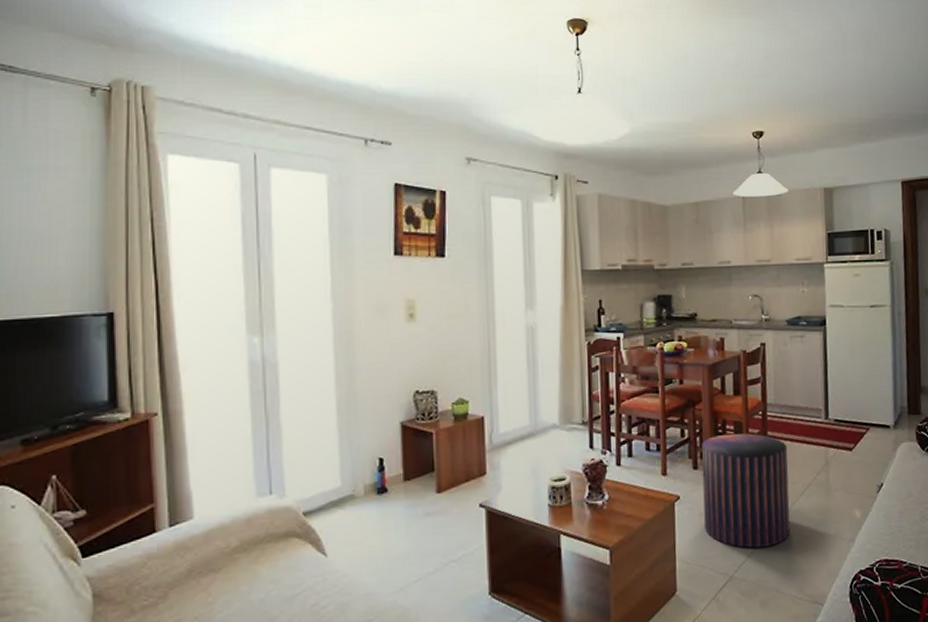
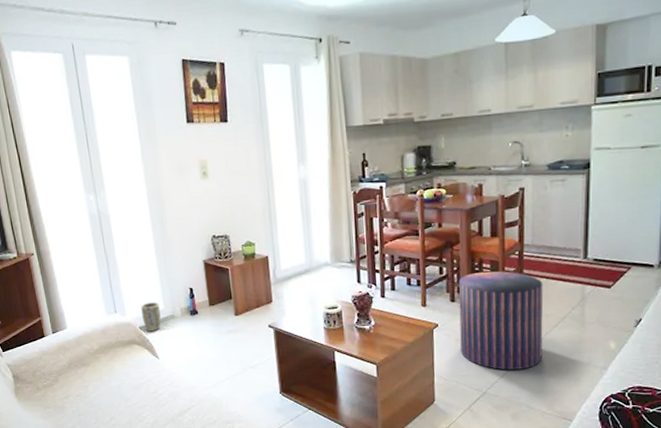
plant pot: none [309,477,335,518] -> present [141,302,161,331]

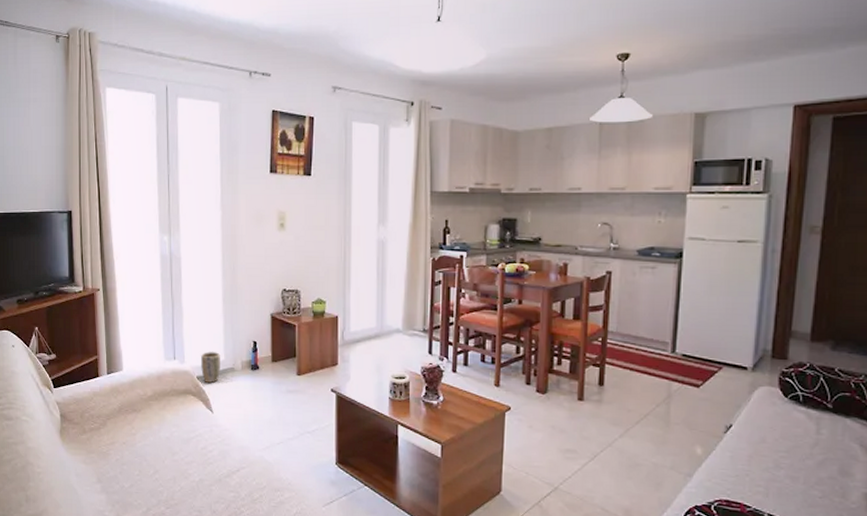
stool: present [458,271,544,370] -> none [533,355,626,467]

